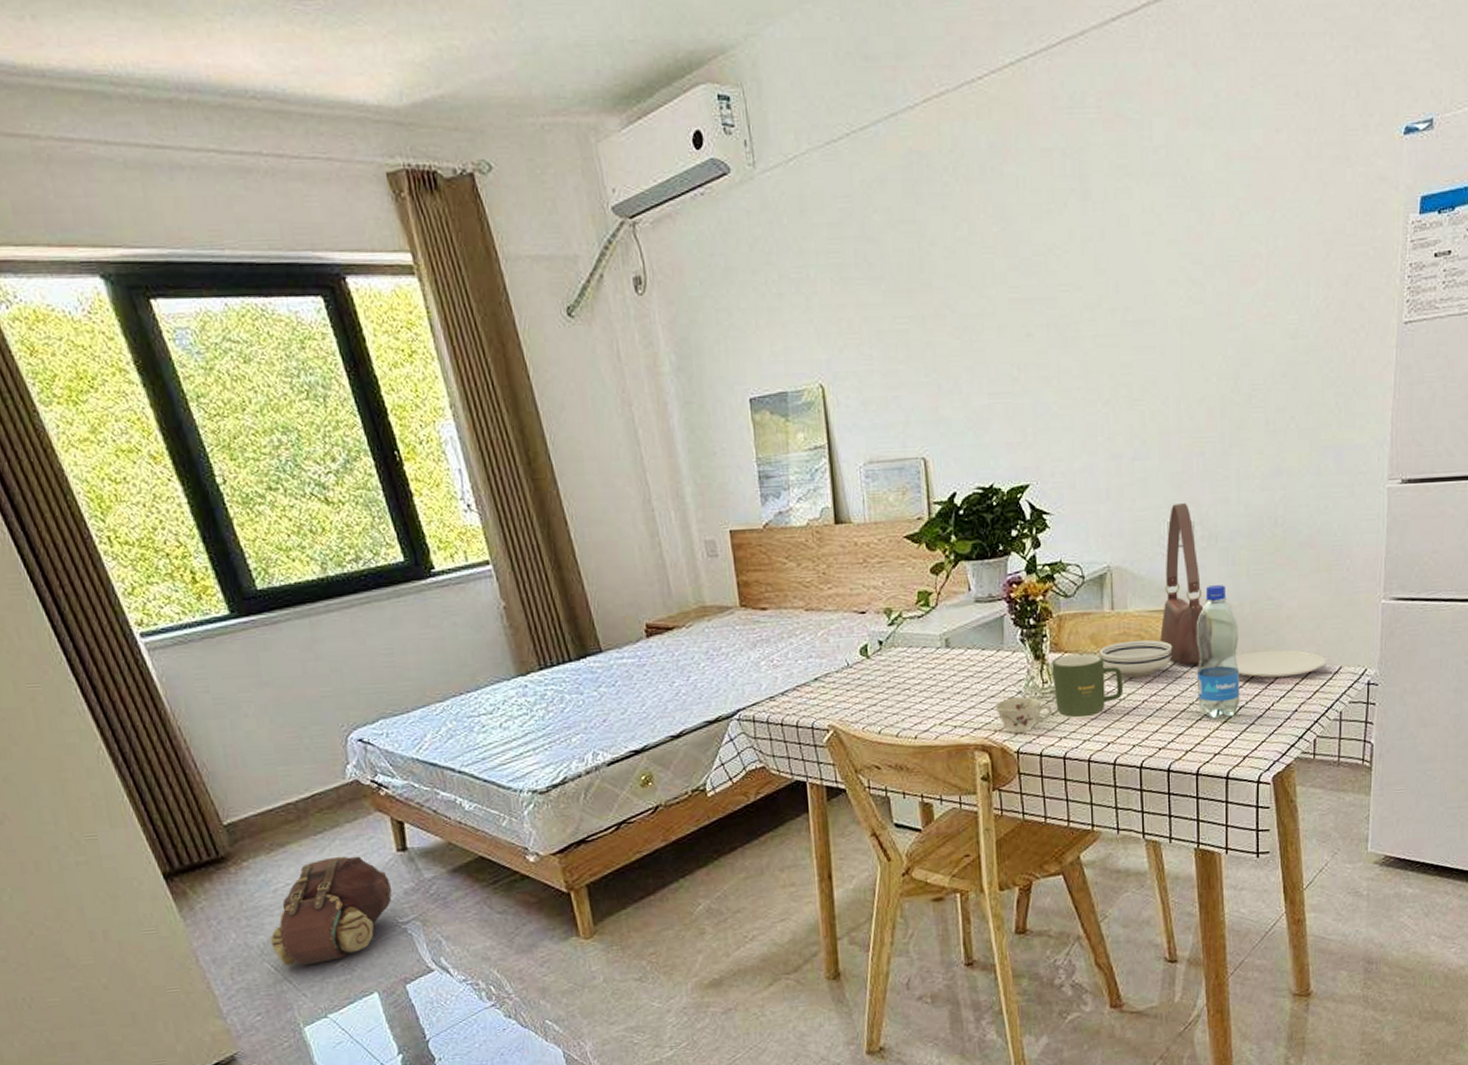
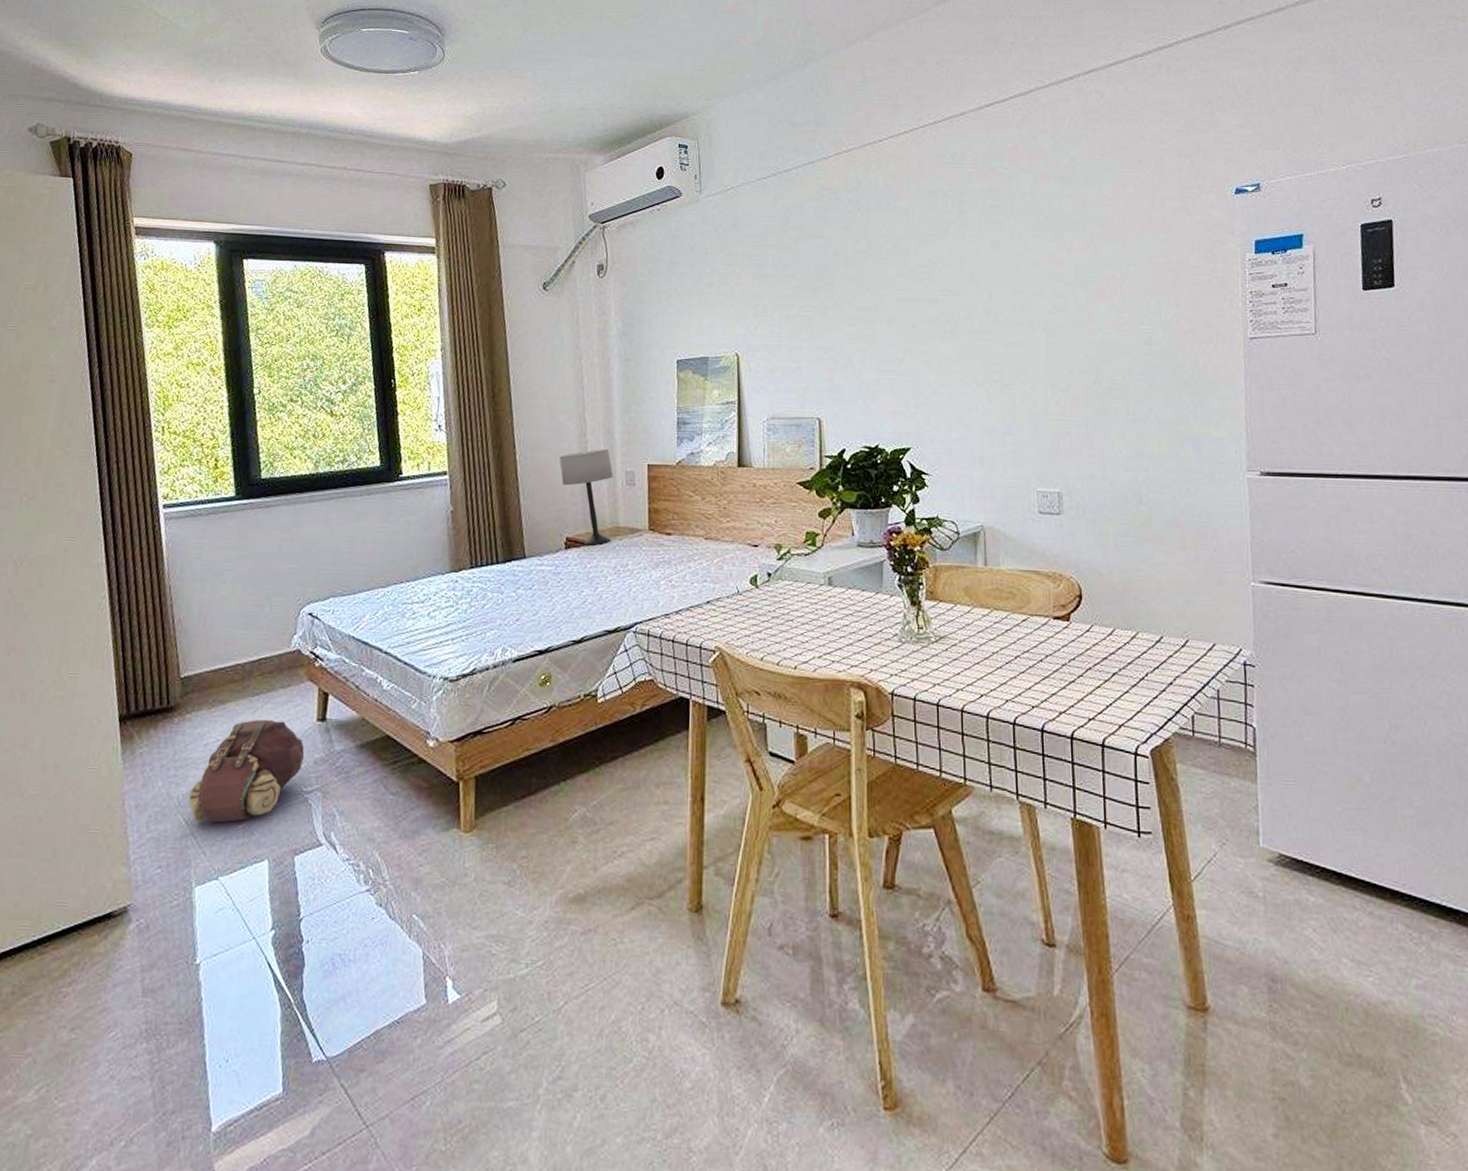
table lamp: none [623,517,698,631] -> present [559,449,614,546]
teacup: present [995,696,1052,734] -> none [872,639,927,676]
mug: present [1052,653,1124,720] -> none [927,604,997,668]
bowl: present [1100,639,1173,678] -> none [973,596,1045,633]
shoulder bag: present [1160,502,1204,665] -> none [1031,475,1074,626]
bottle: present [1196,585,1240,720] -> none [1066,552,1113,684]
plate: present [1236,649,1327,678] -> none [1107,619,1199,648]

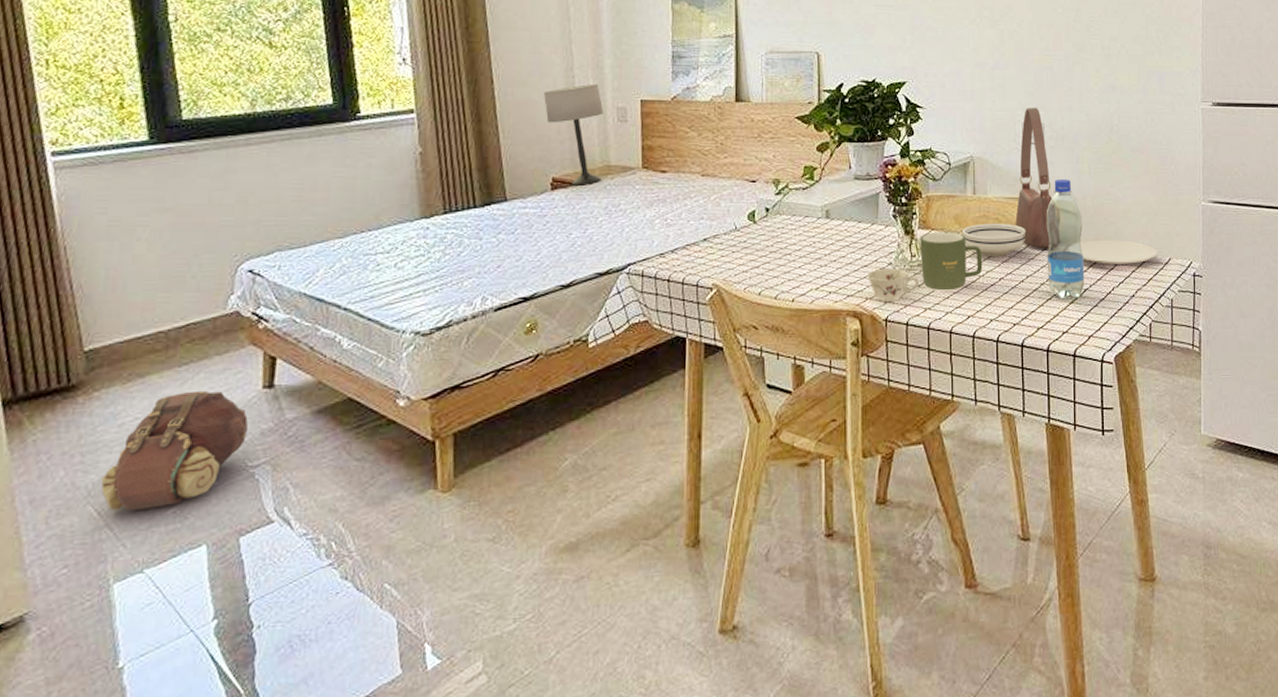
teacup: none [872,639,927,676] -> present [867,268,919,303]
mug: none [927,604,997,668] -> present [920,232,983,292]
bowl: none [973,596,1045,633] -> present [962,223,1026,256]
shoulder bag: none [1031,475,1074,626] -> present [1015,107,1053,248]
bottle: none [1066,552,1113,684] -> present [1046,179,1085,300]
plate: none [1107,619,1199,648] -> present [1080,239,1158,264]

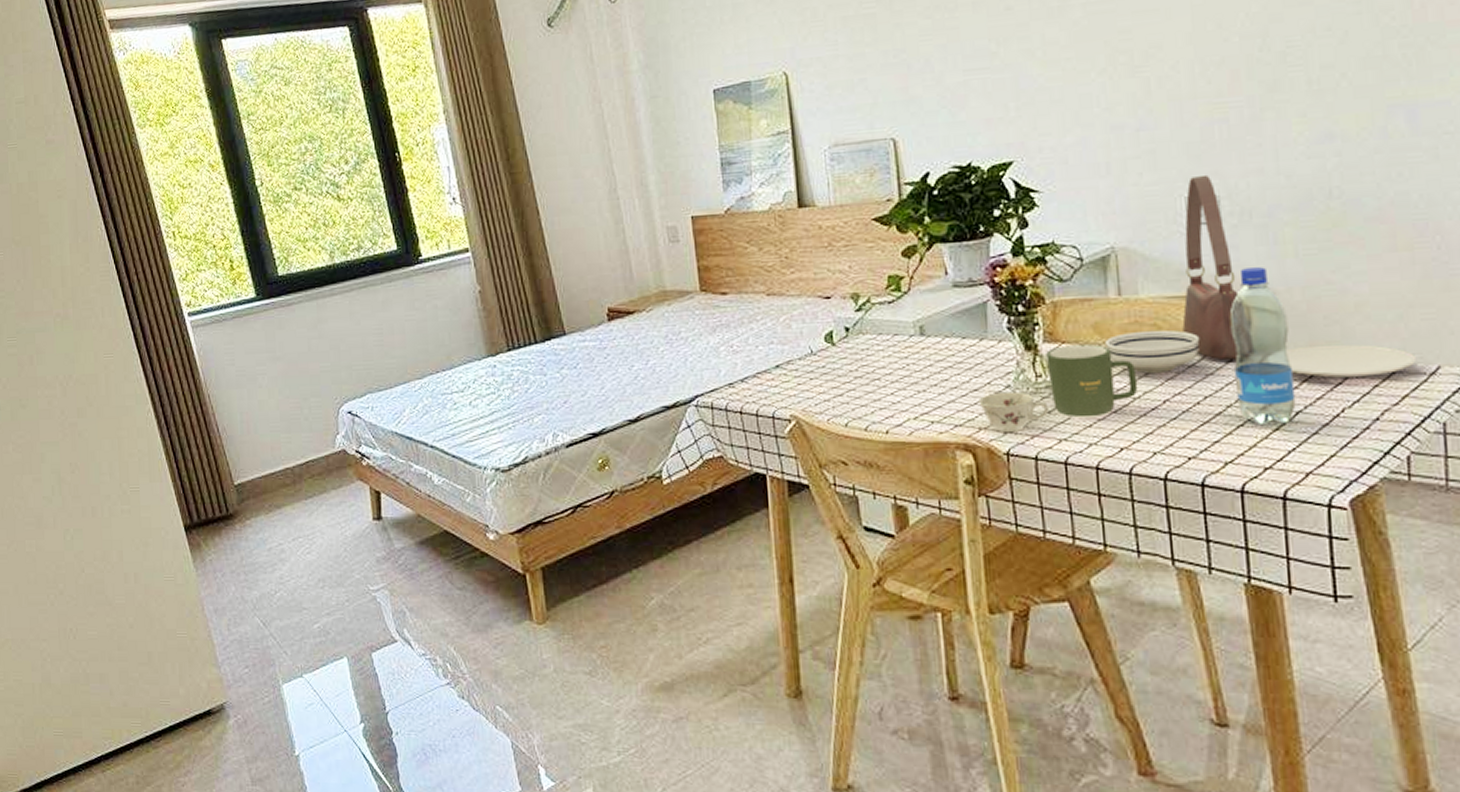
backpack: present [101,390,249,511] -> none [262,521,367,624]
table lamp: present [544,84,604,186] -> none [590,204,658,315]

